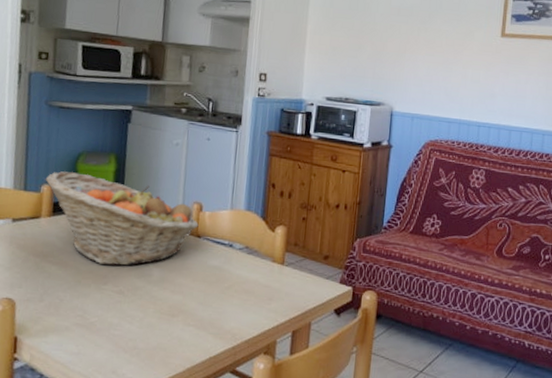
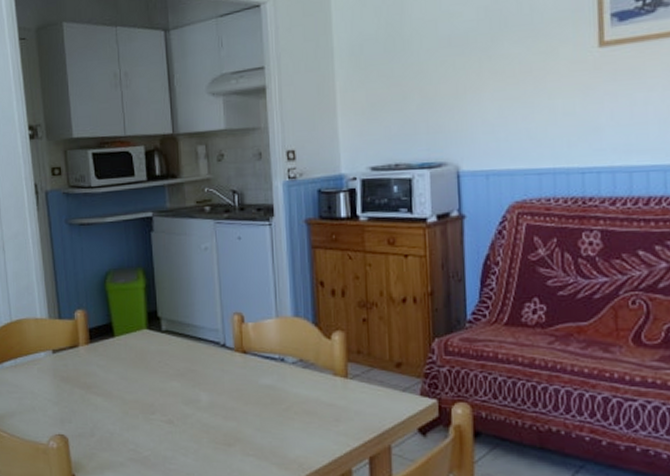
fruit basket: present [45,171,199,266] -> none [77,294,243,392]

